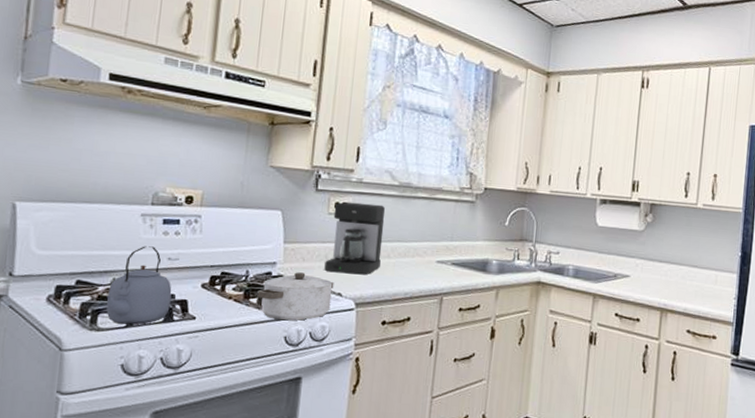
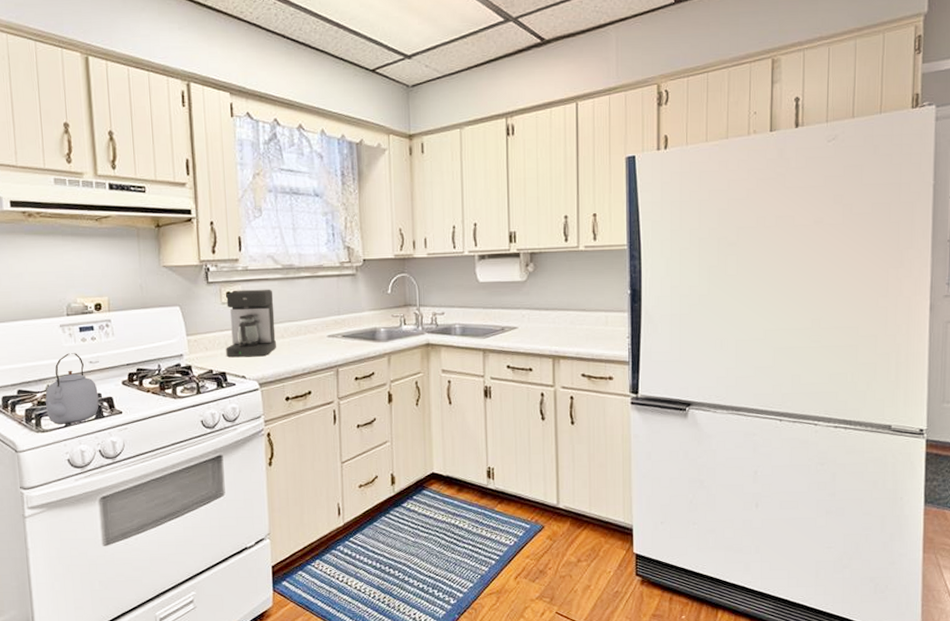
cooking pot: present [257,272,334,321] -> none [171,361,238,406]

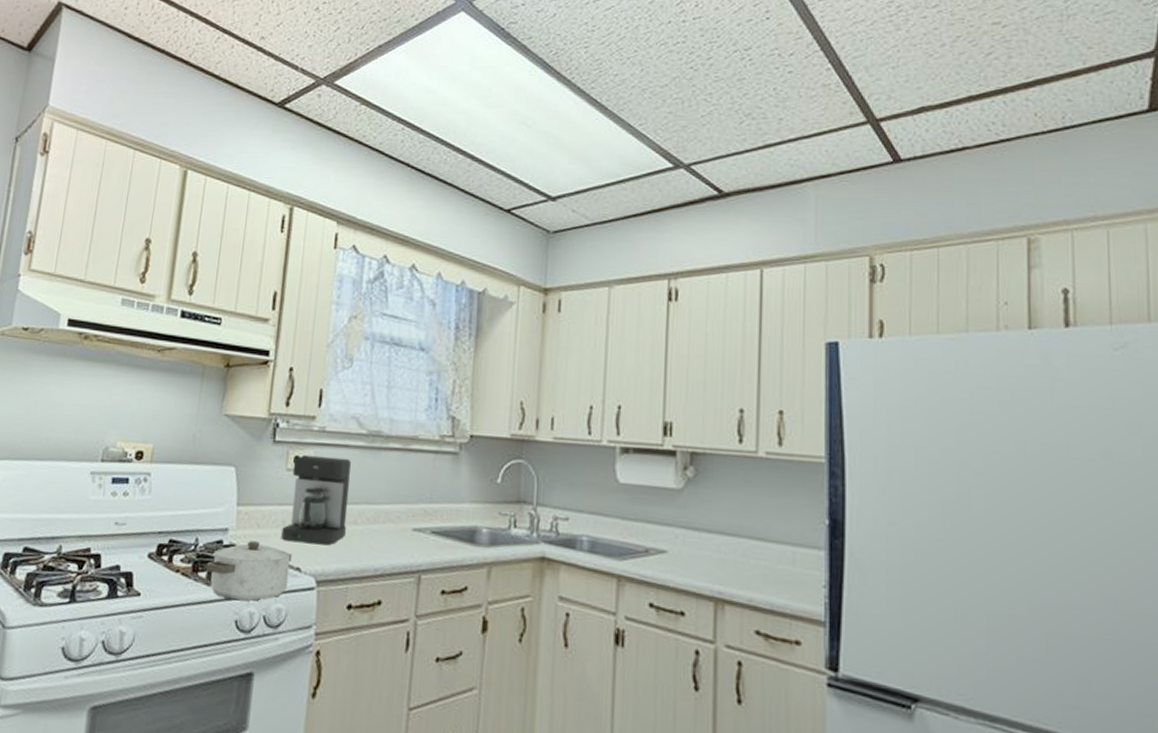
teakettle: present [45,353,99,424] -> none [50,508,118,600]
cooking pot: none [171,361,238,406] -> present [206,541,292,601]

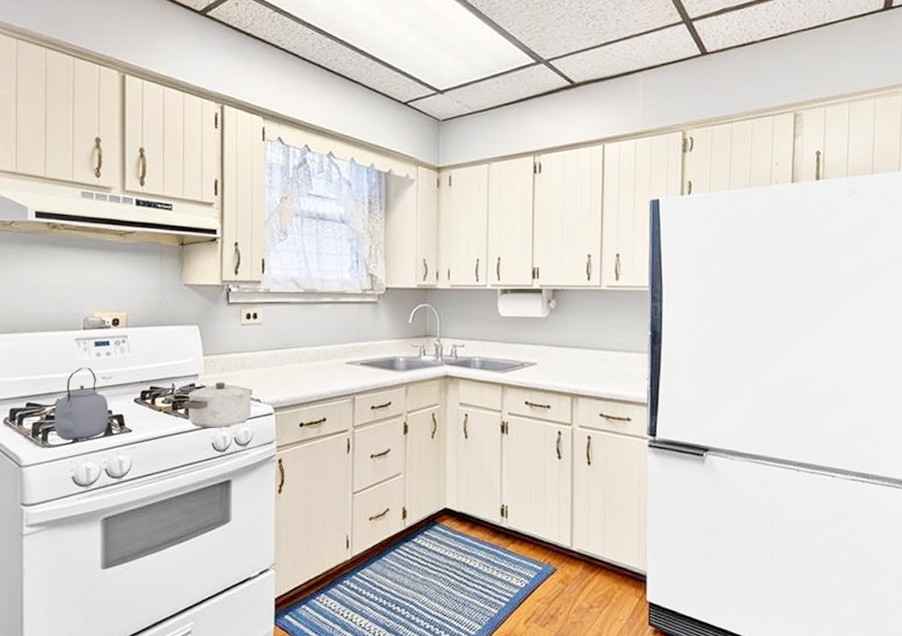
teakettle: none [50,508,118,600] -> present [53,367,109,440]
coffee maker: present [281,455,351,545] -> none [242,312,294,380]

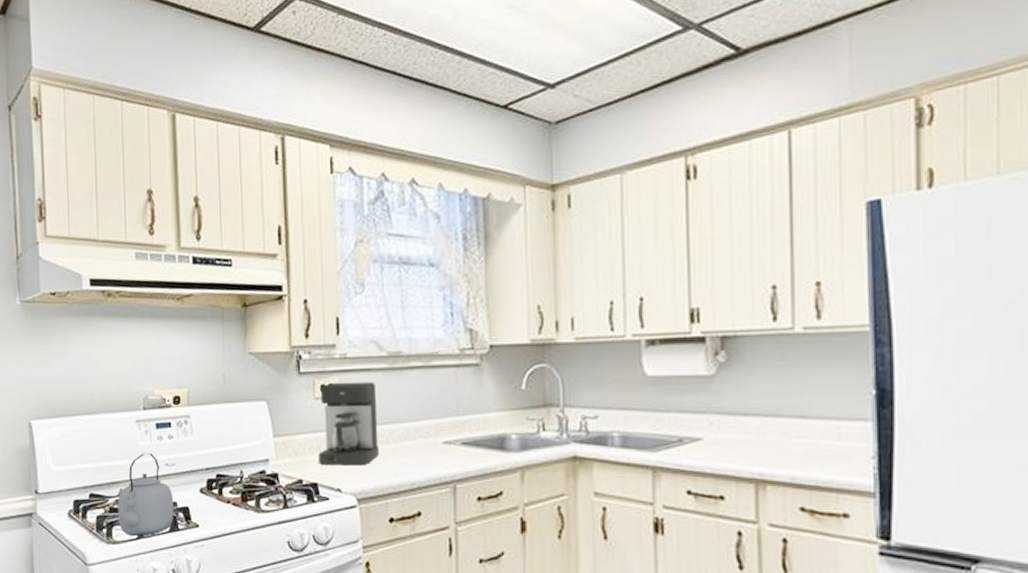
cooking pot: present [184,382,252,428] -> none [254,468,332,524]
coffee maker: none [242,312,294,380] -> present [318,381,379,464]

